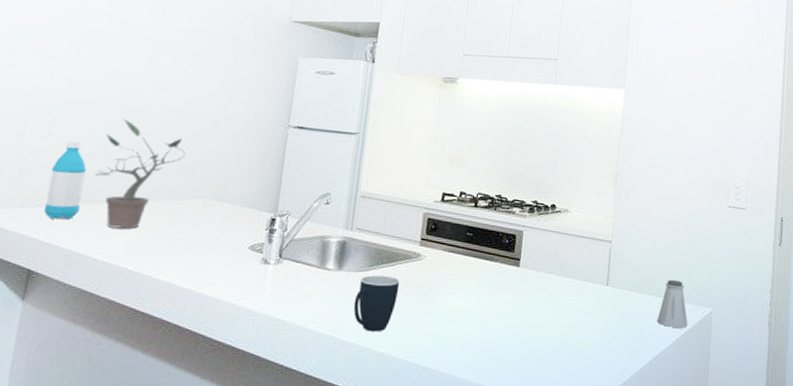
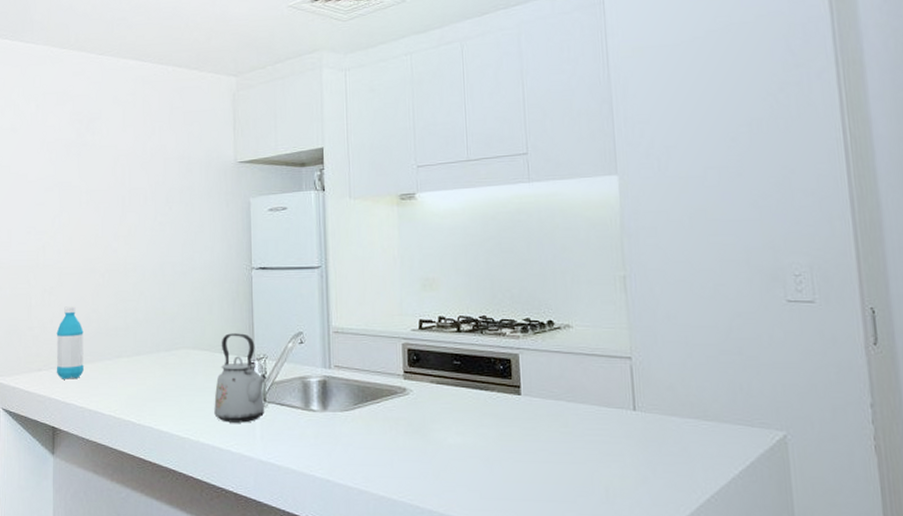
potted plant: present [94,118,185,229] -> none [91,279,163,384]
kettle: none [224,187,287,278] -> present [214,333,267,423]
mug: present [353,275,400,332] -> none [344,414,389,474]
saltshaker: present [657,279,688,328] -> none [708,398,754,457]

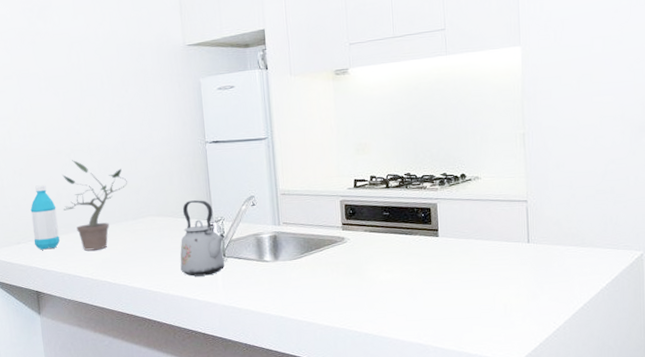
potted plant: none [91,279,163,384] -> present [62,159,127,251]

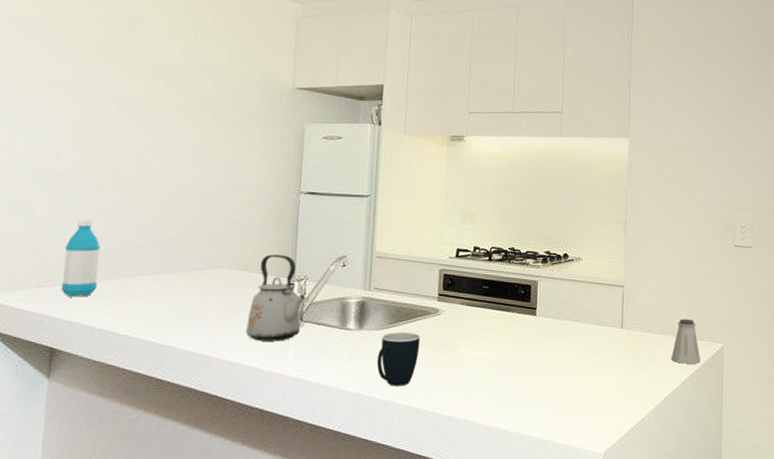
potted plant: present [62,159,127,251] -> none [109,193,198,303]
mug: none [294,260,331,309] -> present [376,333,421,386]
saltshaker: none [584,228,618,274] -> present [671,319,701,364]

